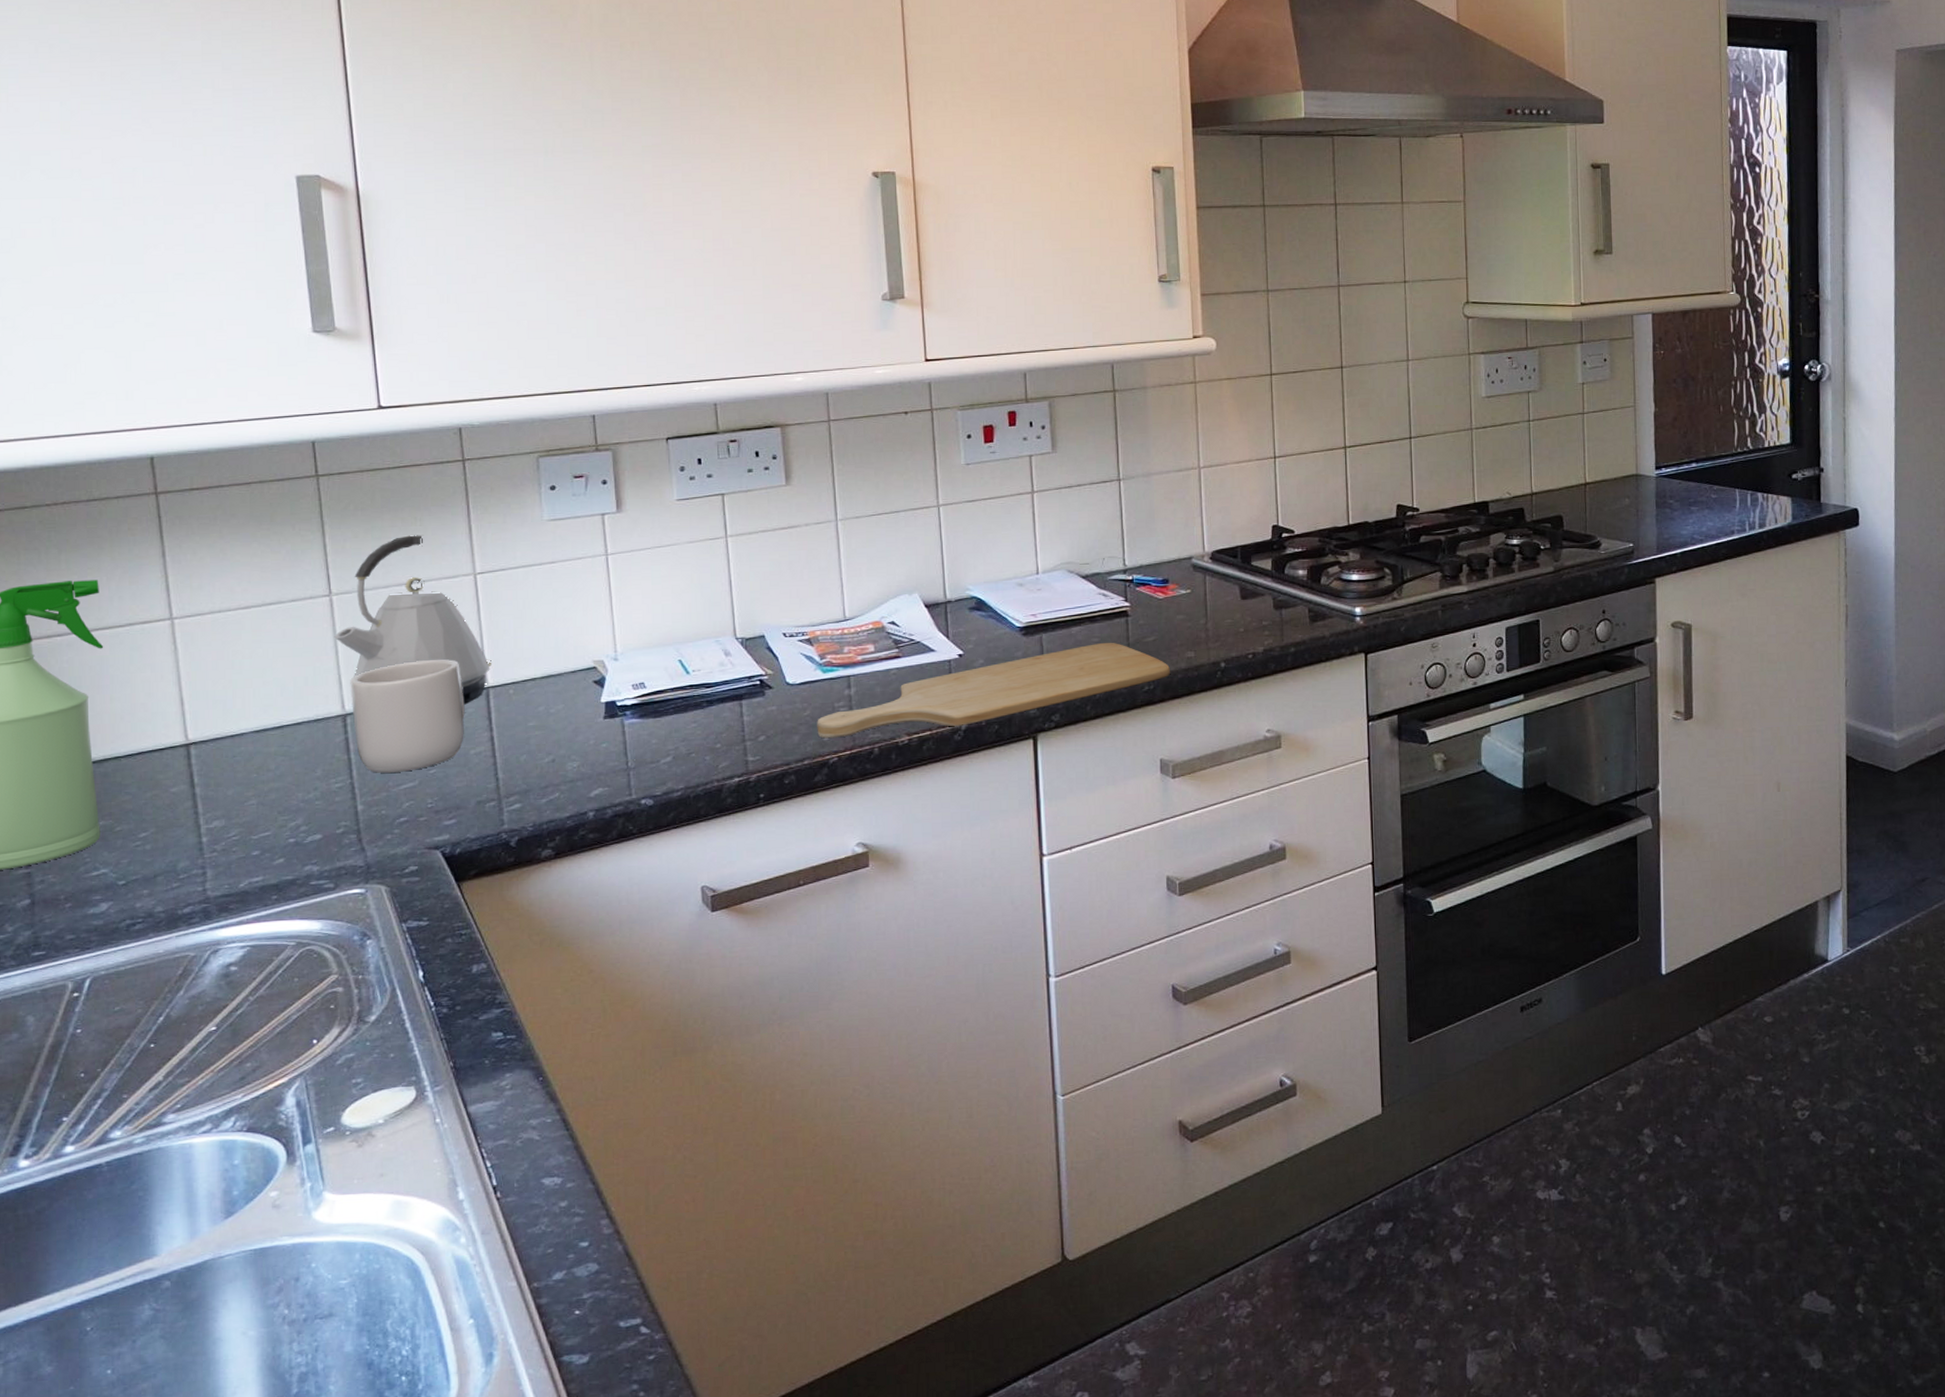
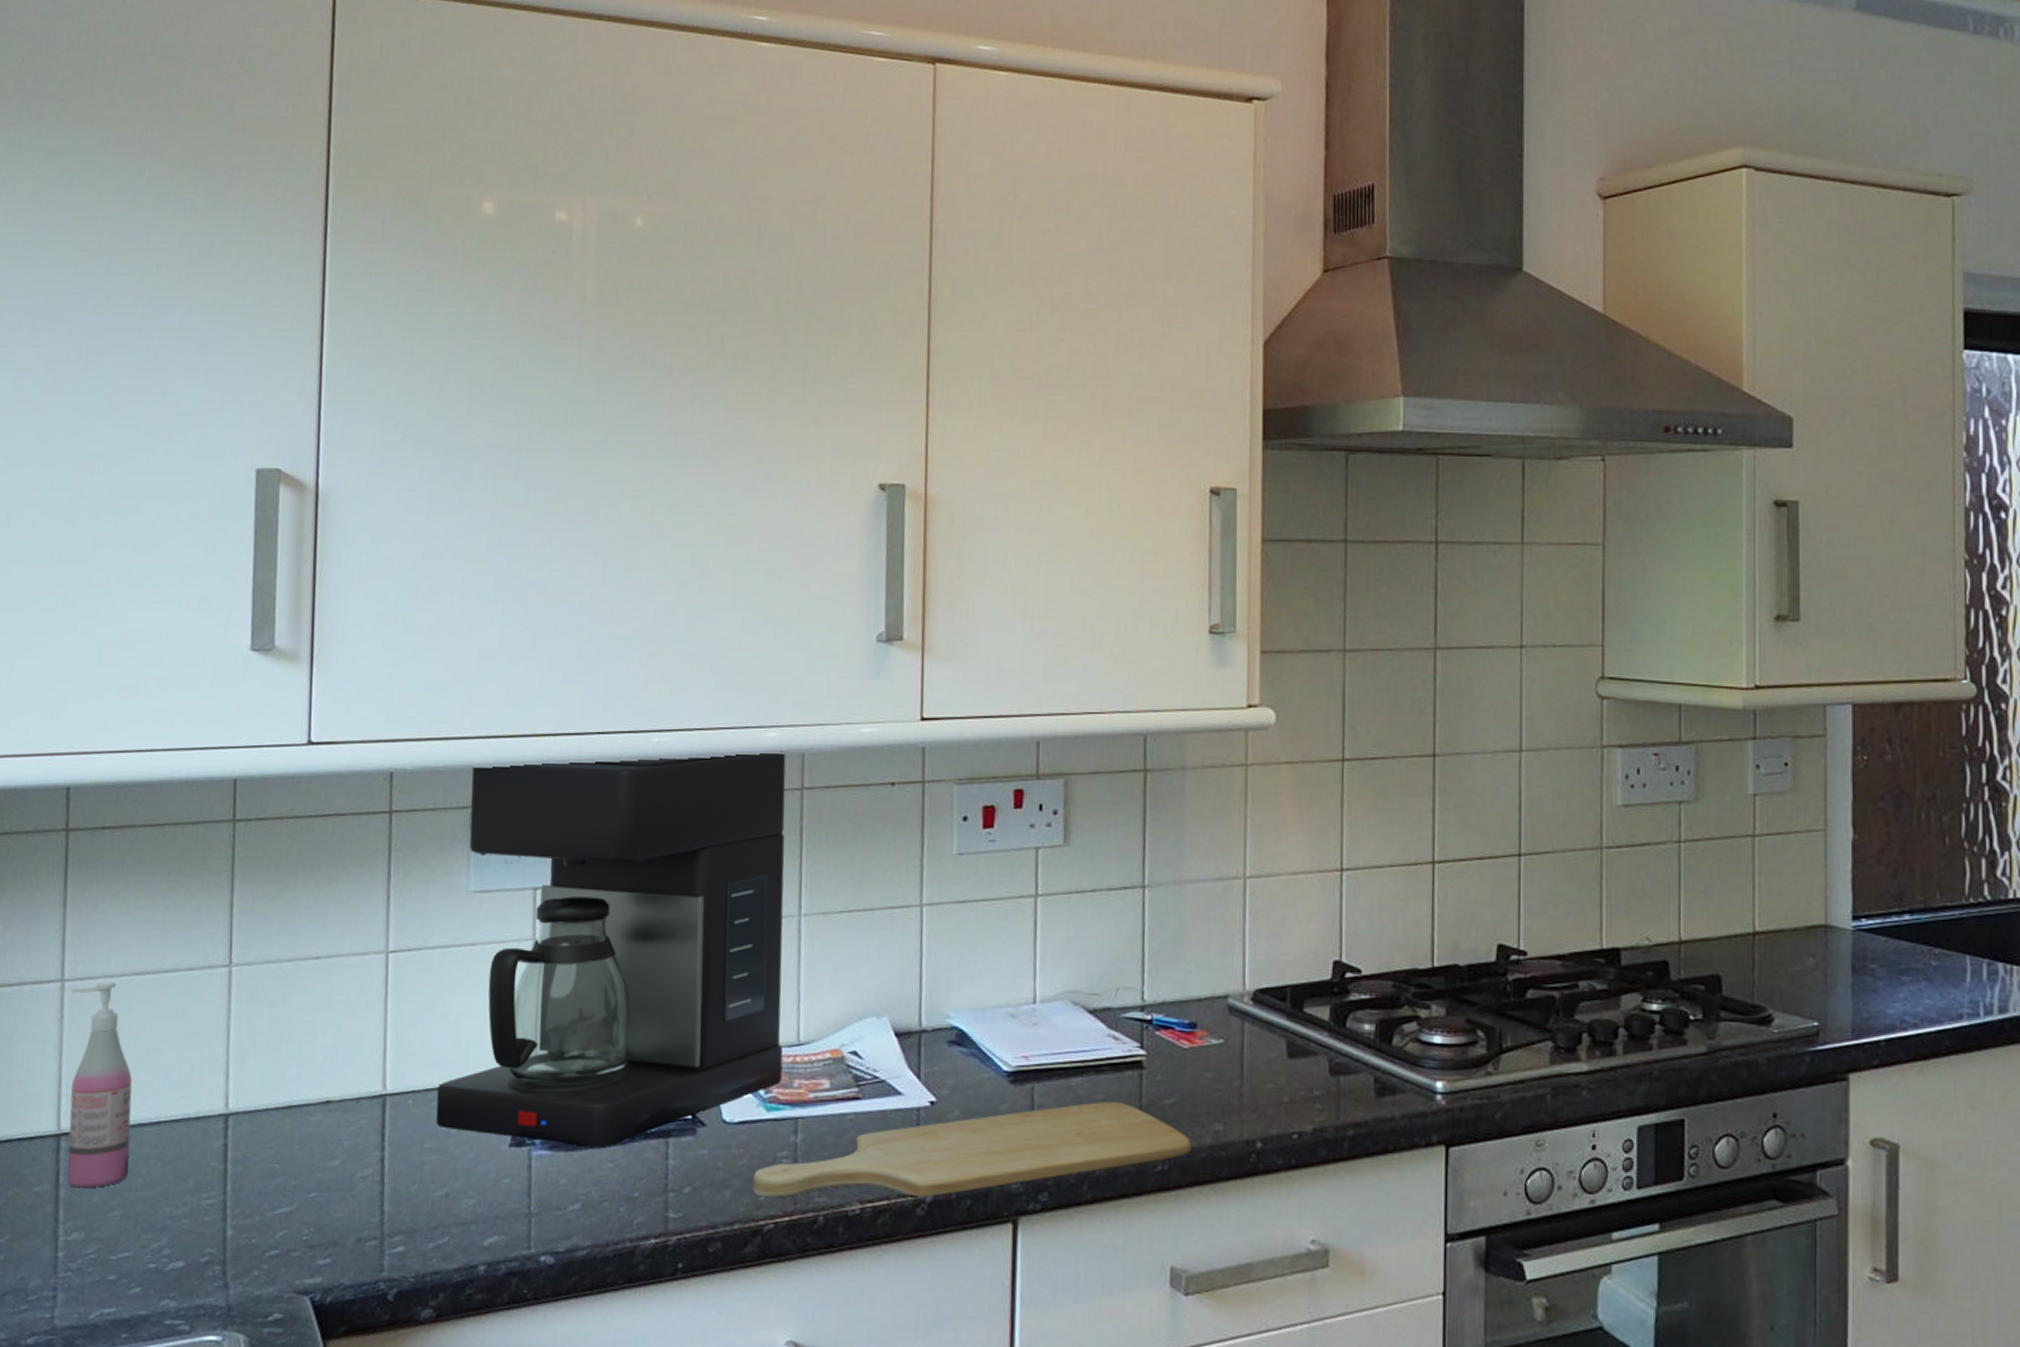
soap dispenser: none [182,616,259,786] -> present [67,982,133,1188]
kettle: present [334,535,492,705] -> none [228,899,393,1114]
mug: present [350,659,465,774] -> none [235,1053,359,1193]
coffee maker: none [534,392,833,713] -> present [436,751,786,1147]

